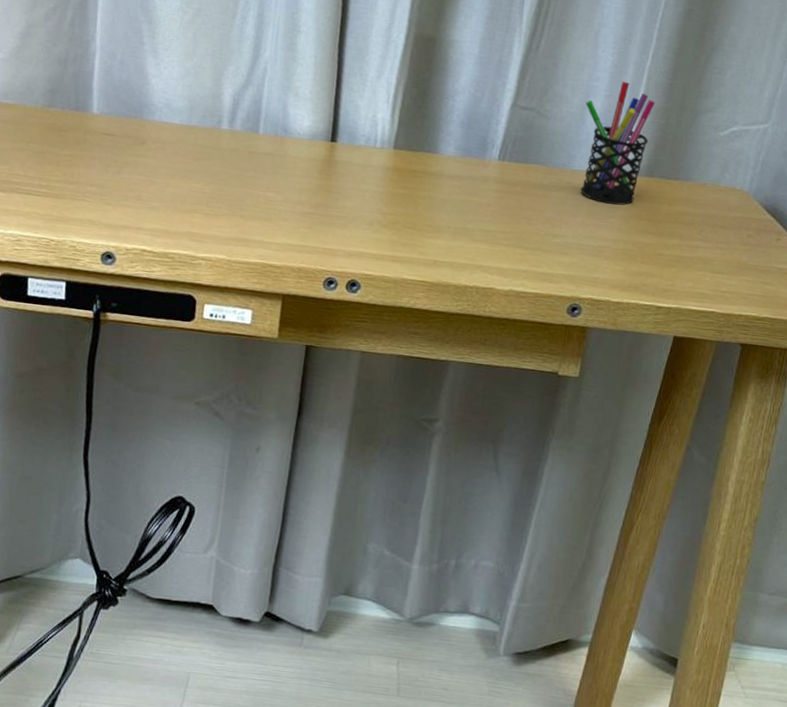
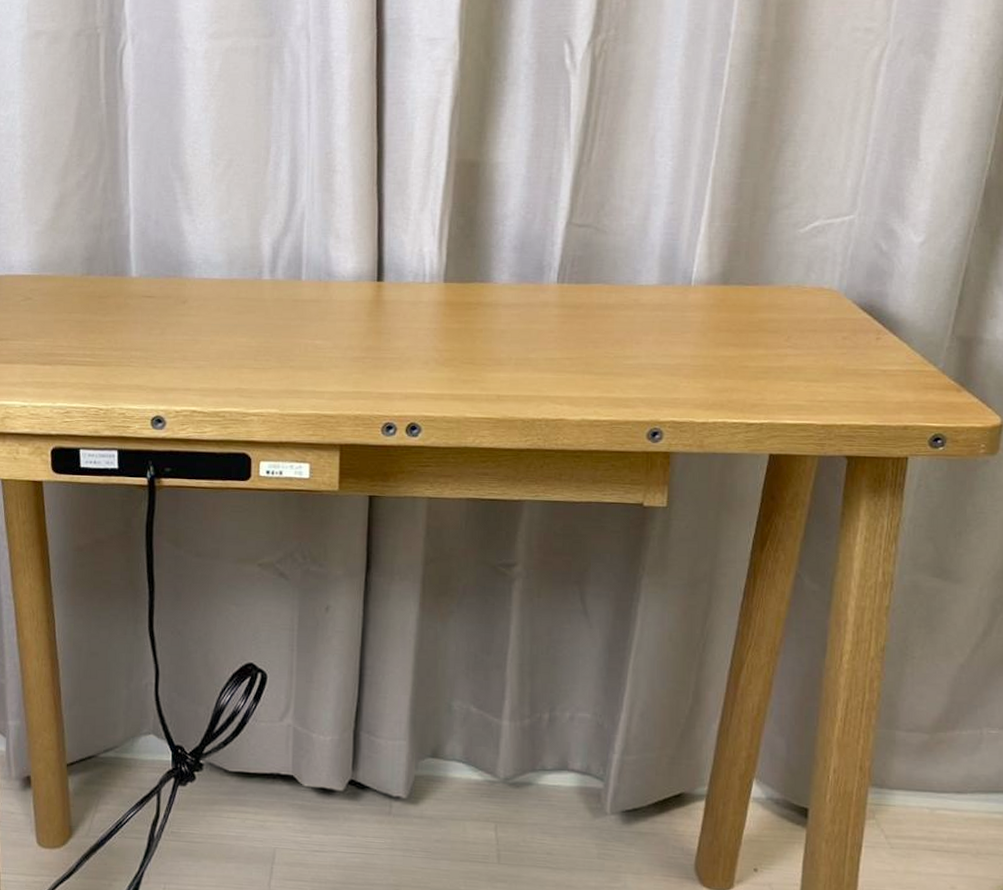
pen holder: present [581,81,656,205] -> none [647,185,724,318]

